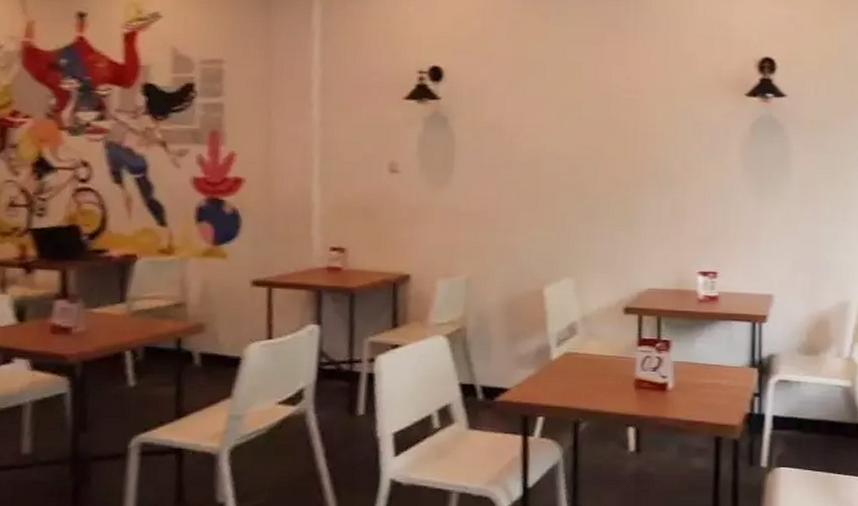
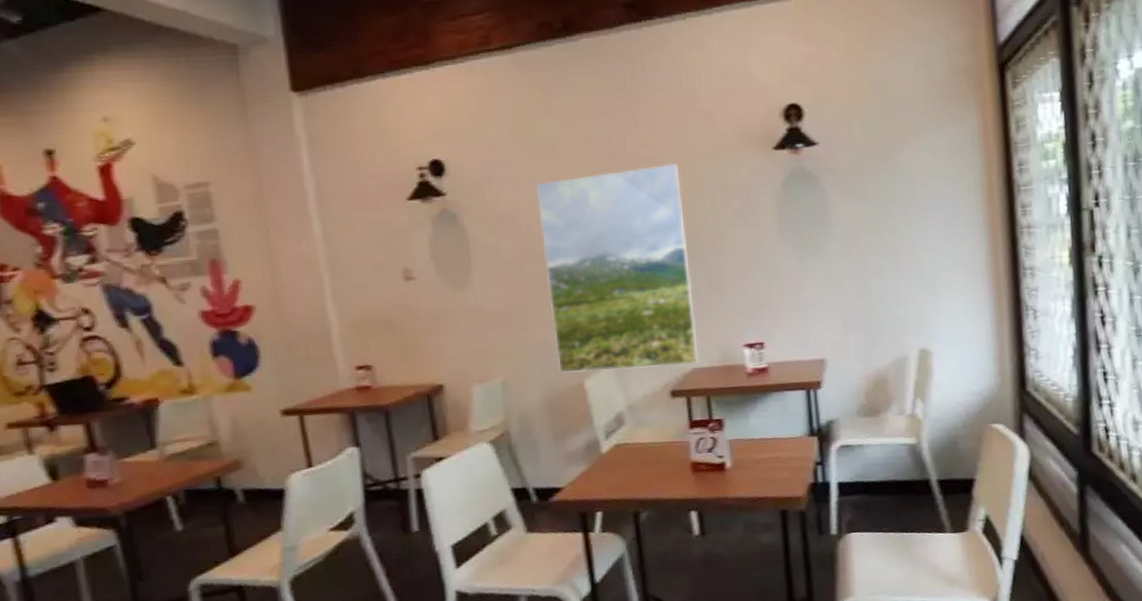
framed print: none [521,96,658,285] -> present [536,163,699,373]

